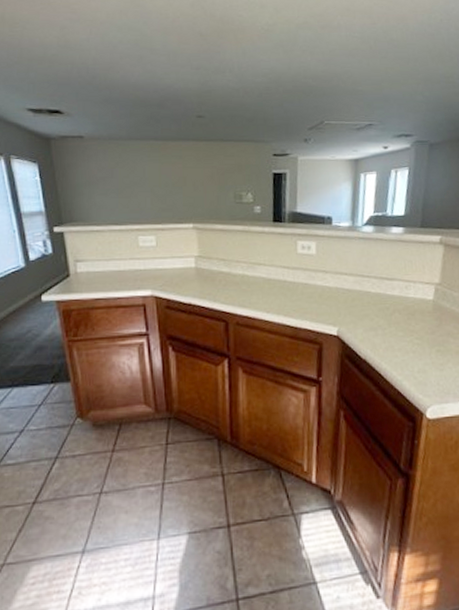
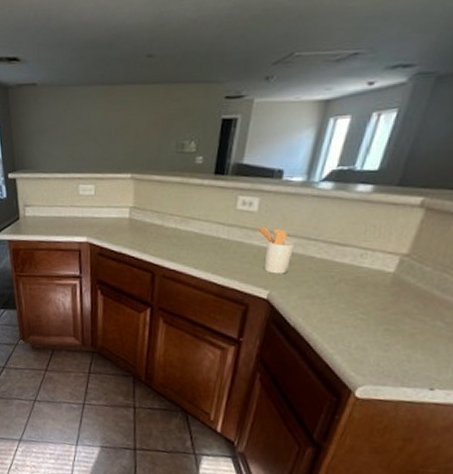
utensil holder: none [319,267,353,311] -> present [257,226,296,274]

